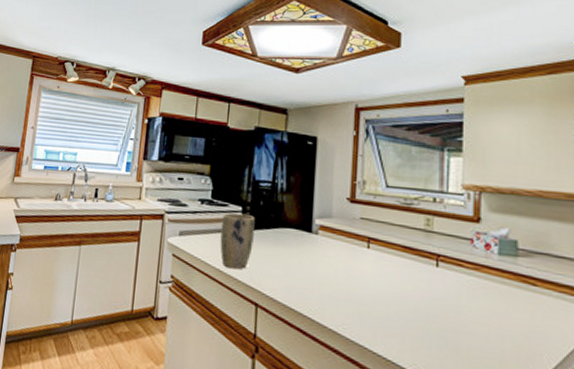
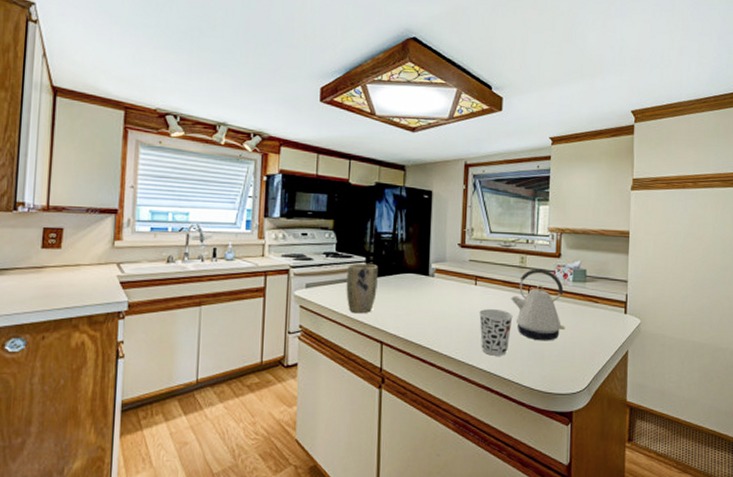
cup: none [371,278,417,340] -> present [478,308,513,356]
kettle: none [412,234,489,329] -> present [510,269,565,341]

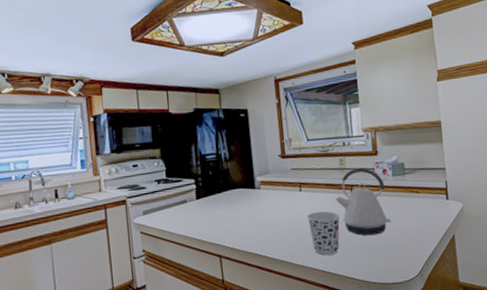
plant pot: present [346,263,378,314] -> none [178,184,210,233]

